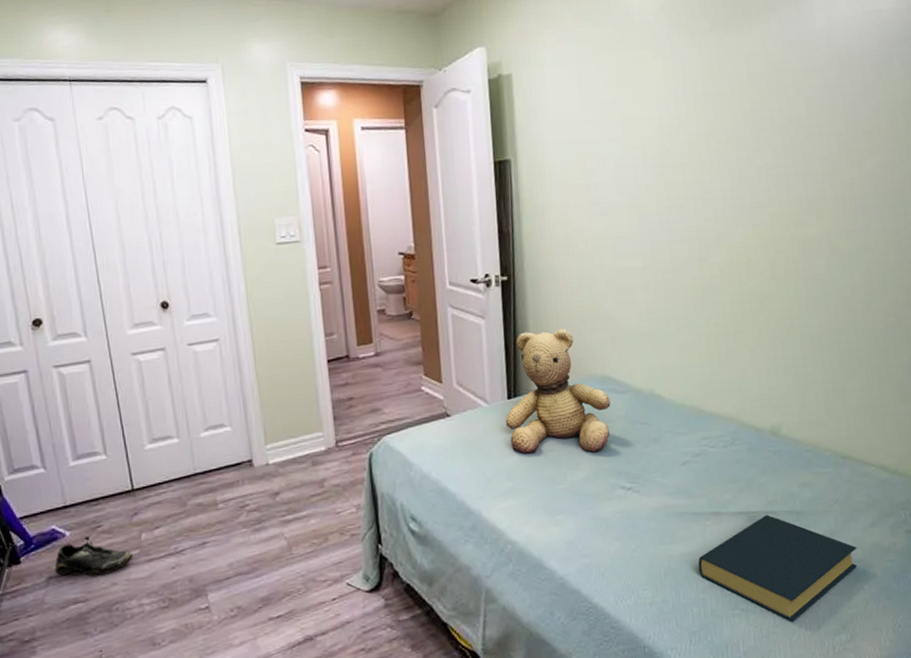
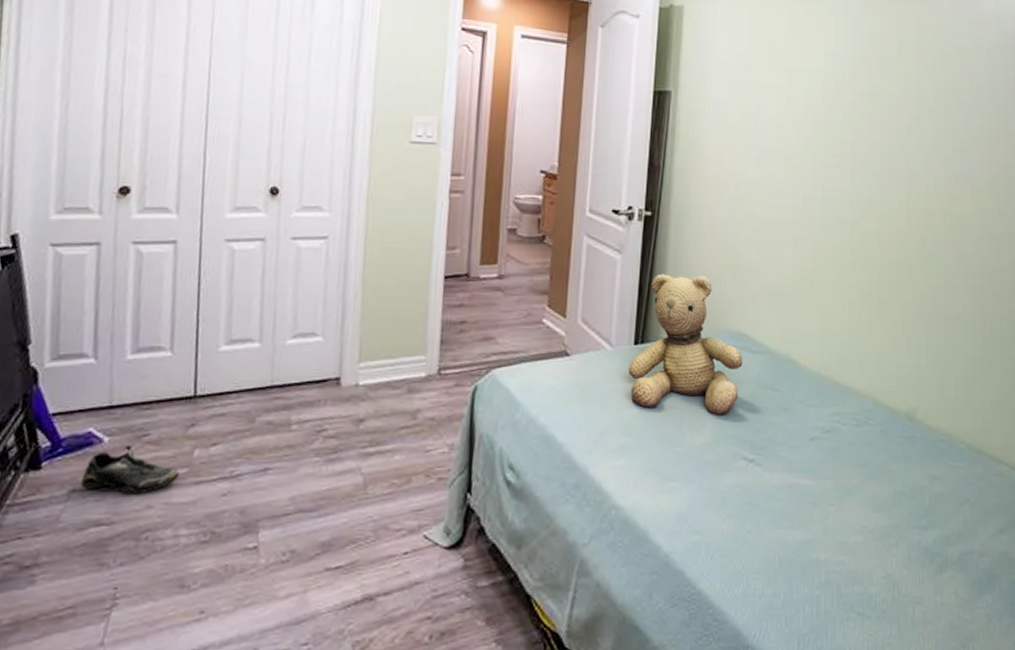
hardback book: present [698,514,857,622] -> none [816,506,984,633]

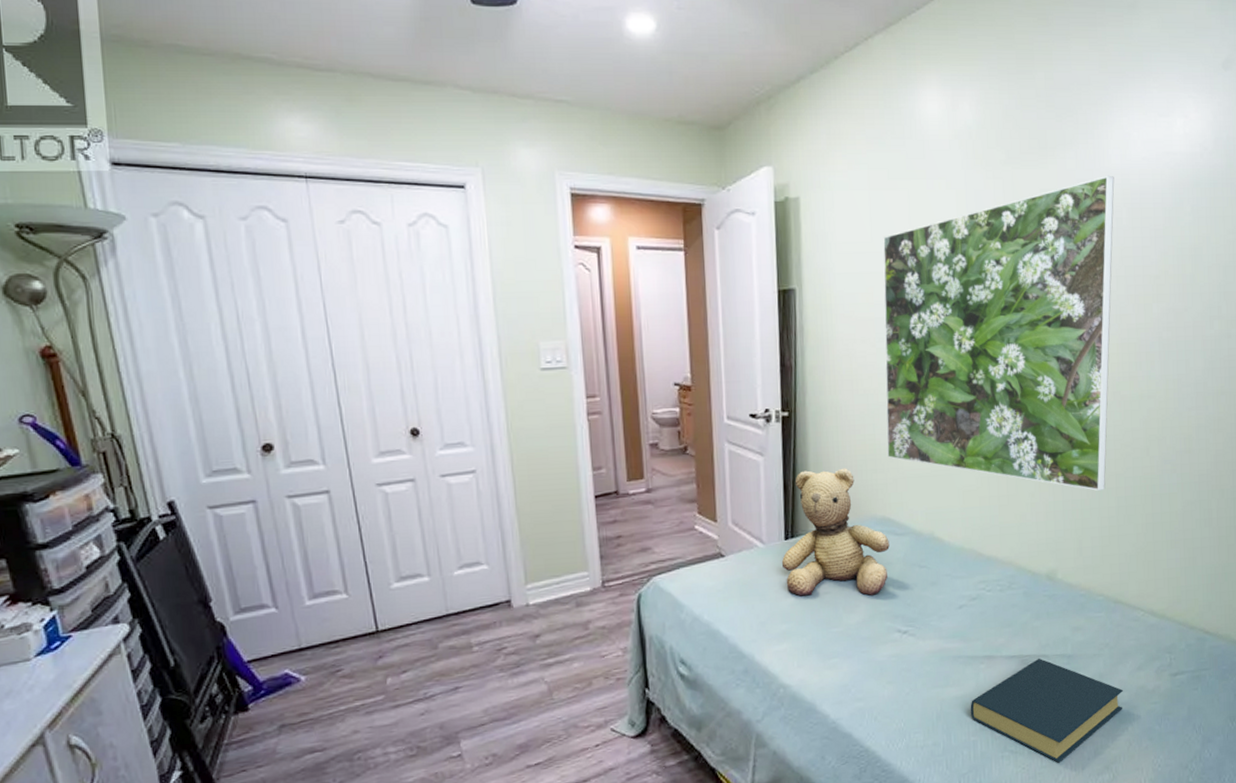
shoe: present [80,444,179,495] -> none [288,680,377,724]
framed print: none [748,16,989,328] -> present [883,175,1115,491]
hardback book: none [816,506,984,633] -> present [970,658,1124,763]

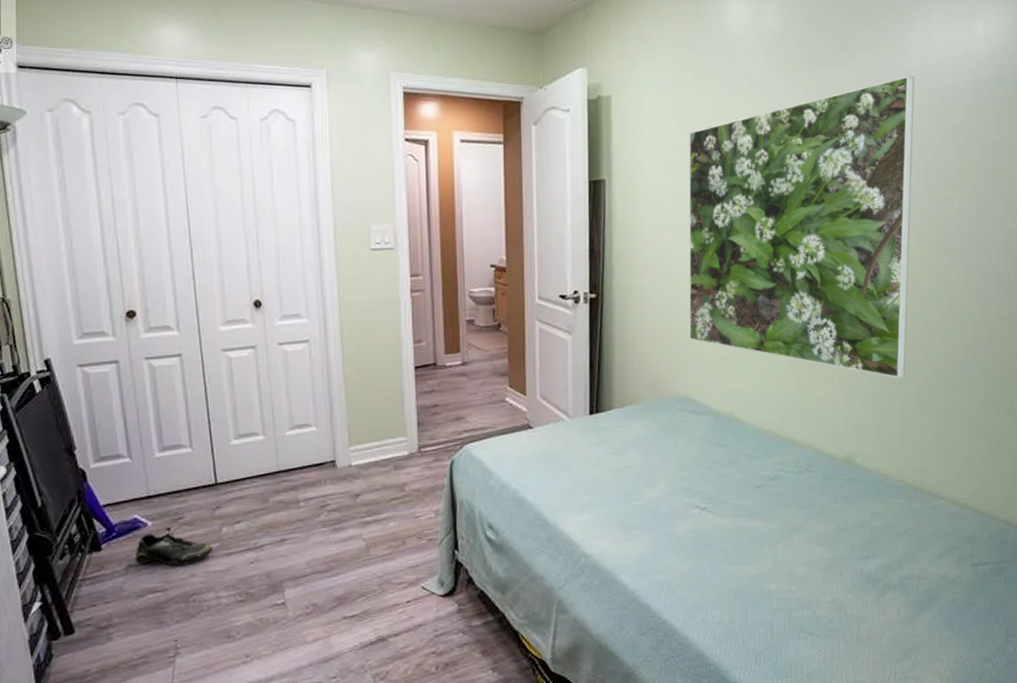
shoe: none [288,680,377,724] -> present [135,526,212,567]
teddy bear: present [781,468,890,597] -> none [586,348,690,471]
hardback book: present [970,658,1124,763] -> none [767,541,924,648]

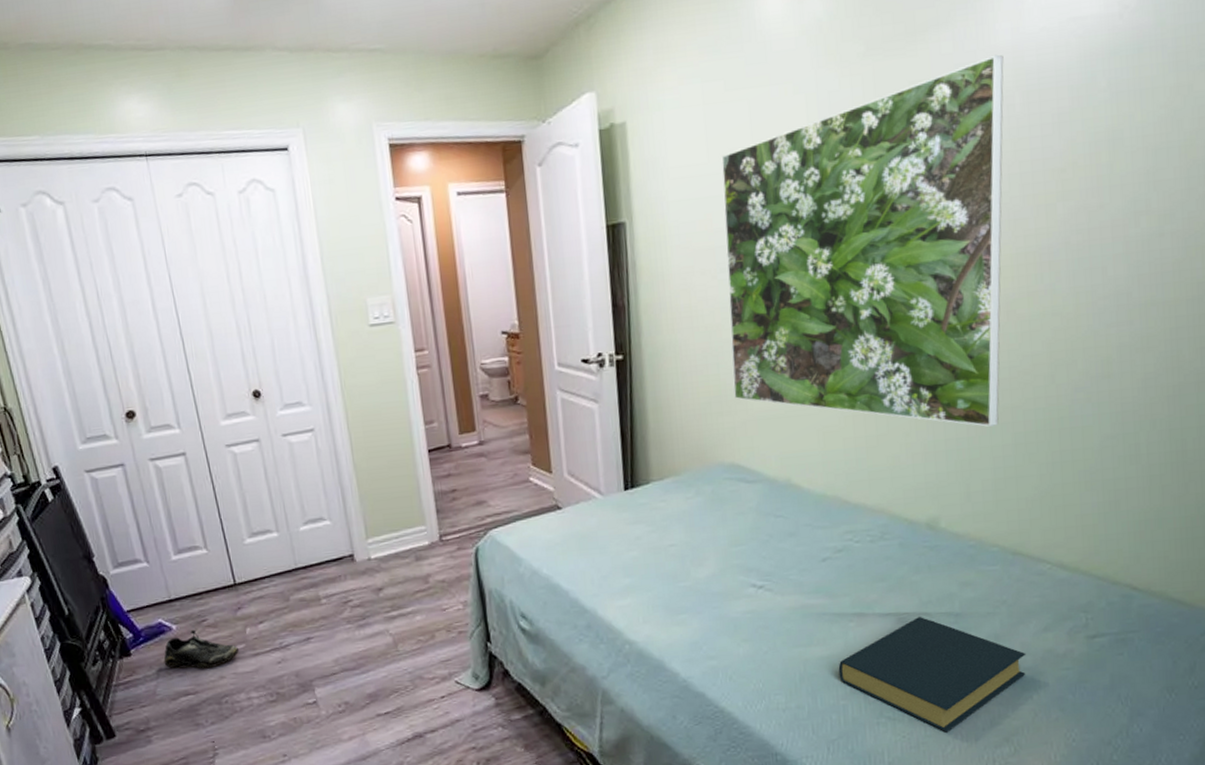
hardback book: none [767,541,924,648] -> present [838,616,1026,733]

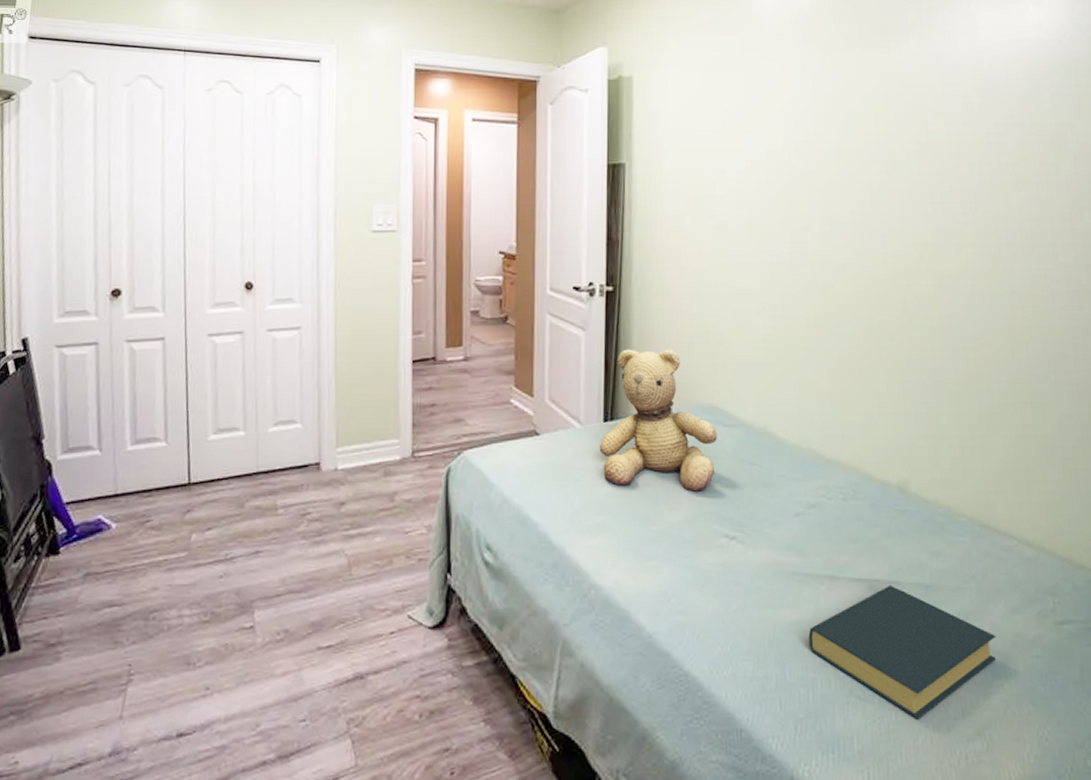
shoe: present [163,629,239,669] -> none [94,530,179,577]
teddy bear: none [621,412,740,549] -> present [599,349,717,492]
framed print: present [721,54,1004,427] -> none [715,60,965,393]

